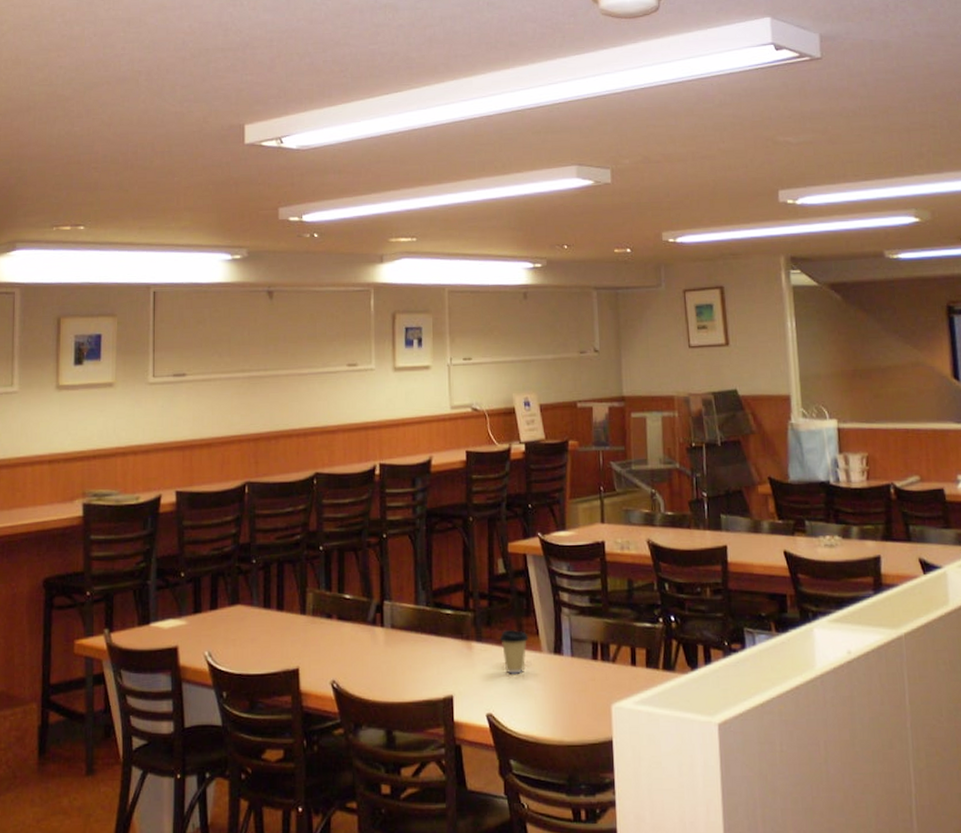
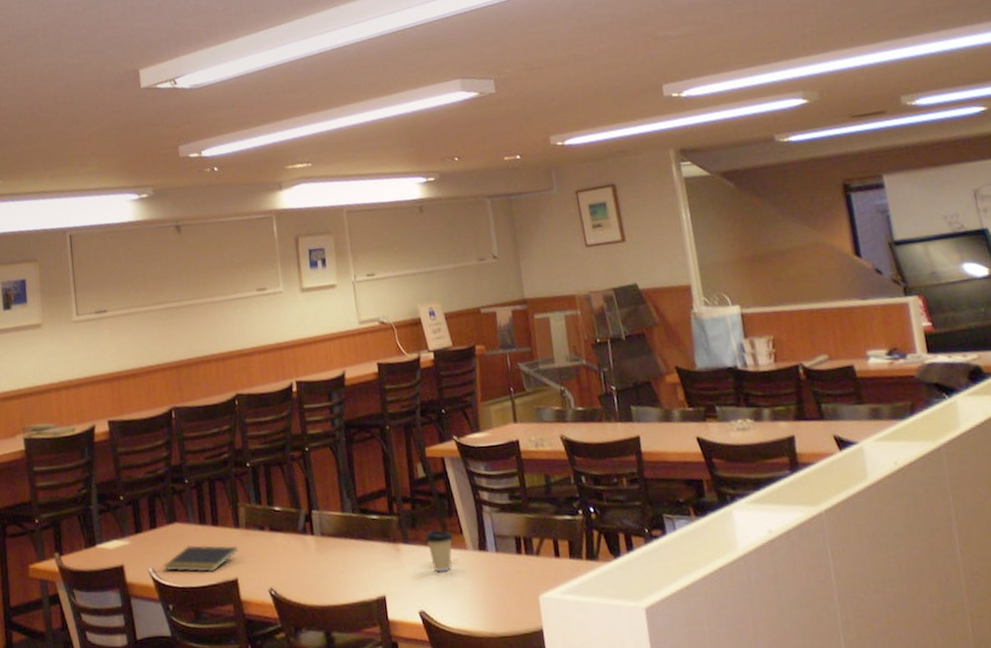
notepad: none [221,629,302,660] -> present [164,545,238,573]

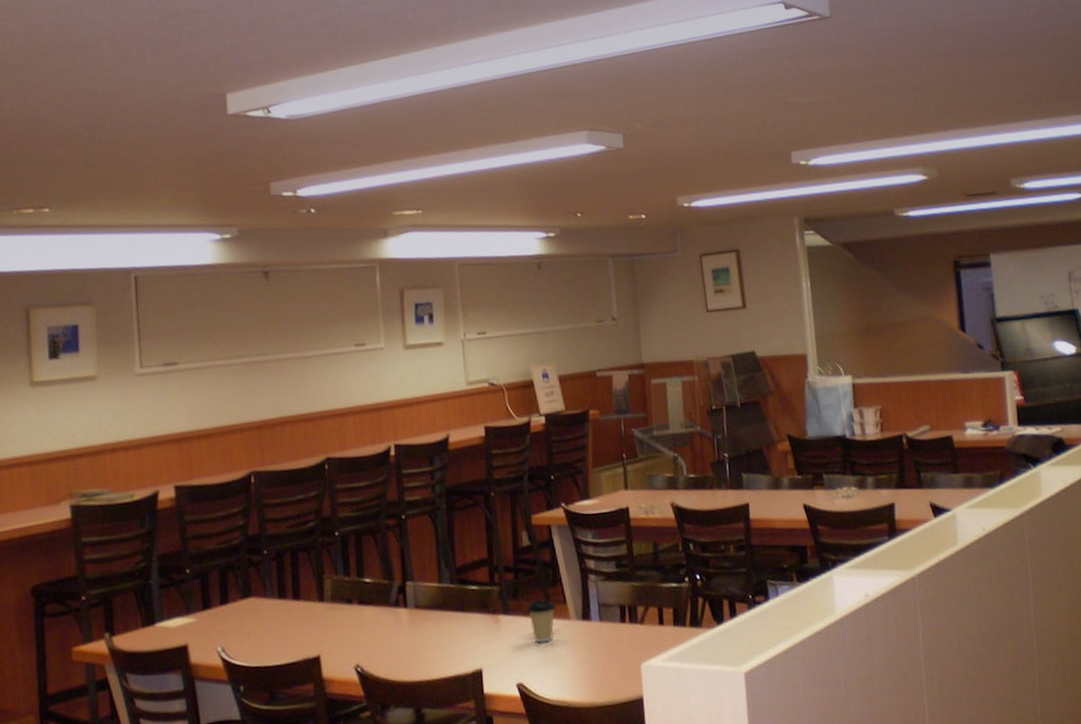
notepad: present [164,545,238,573] -> none [235,620,321,650]

